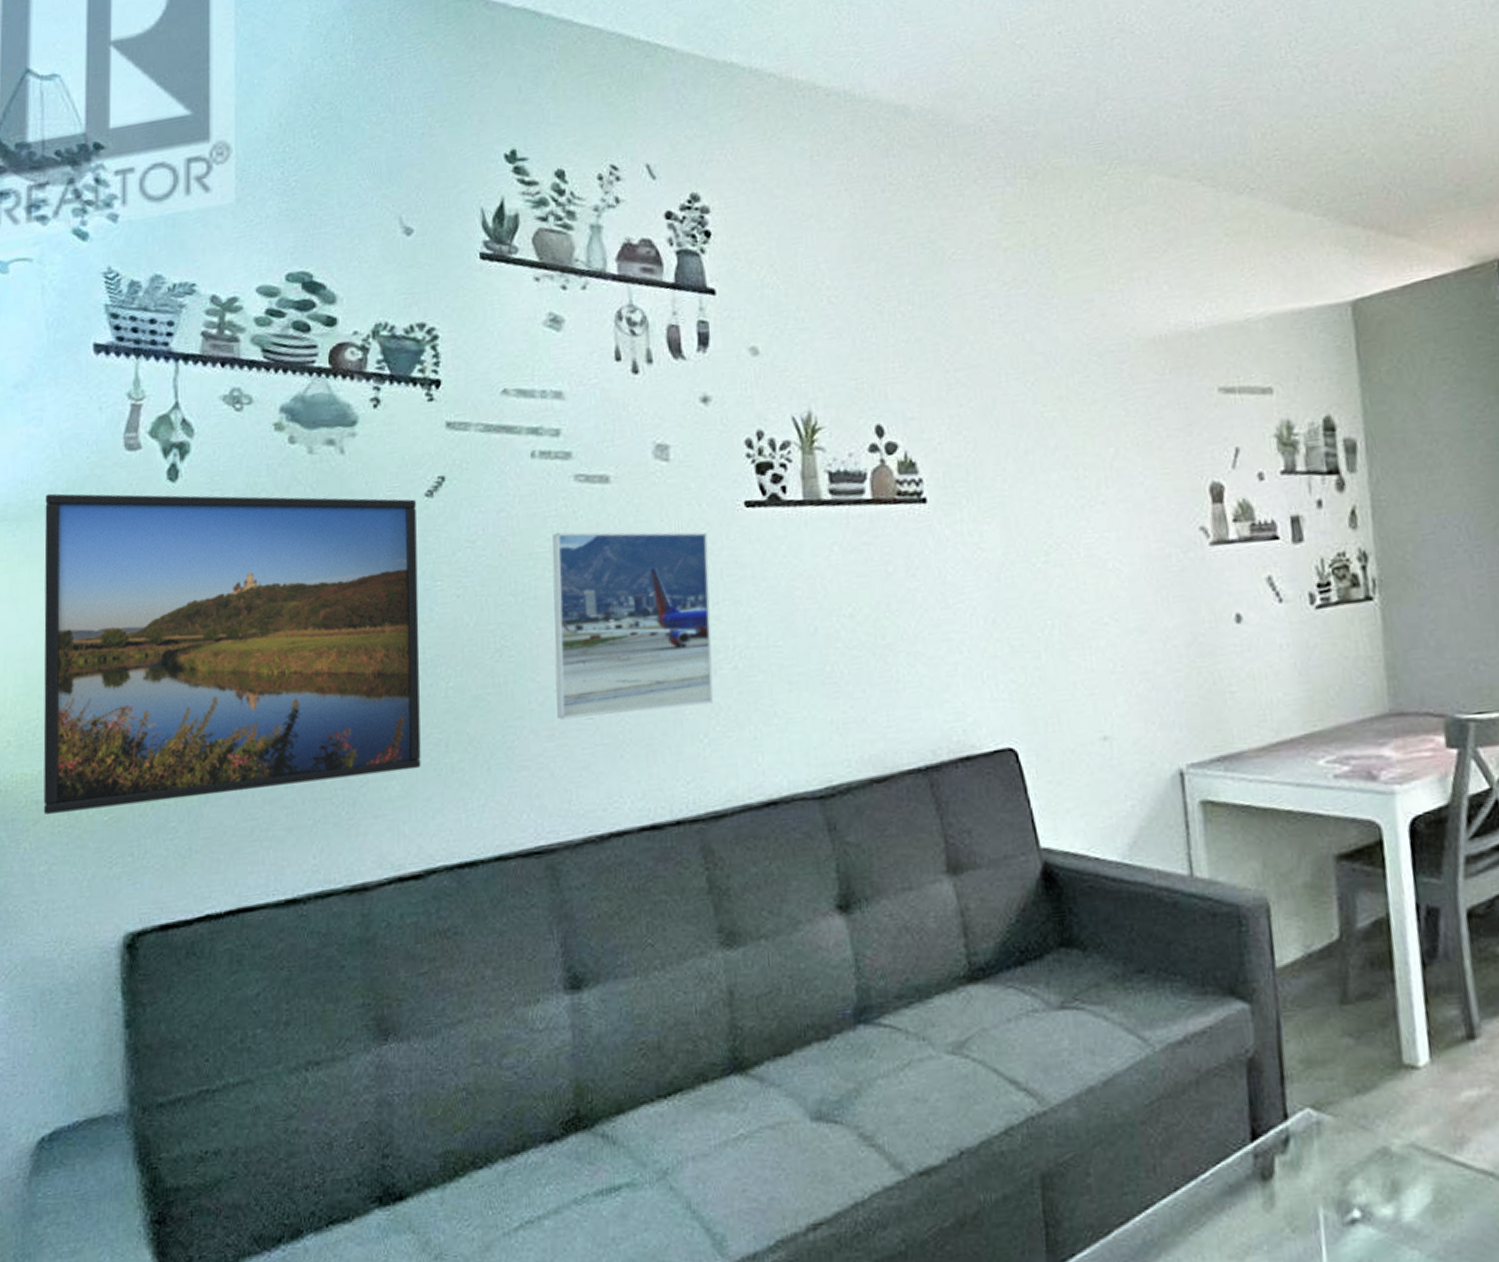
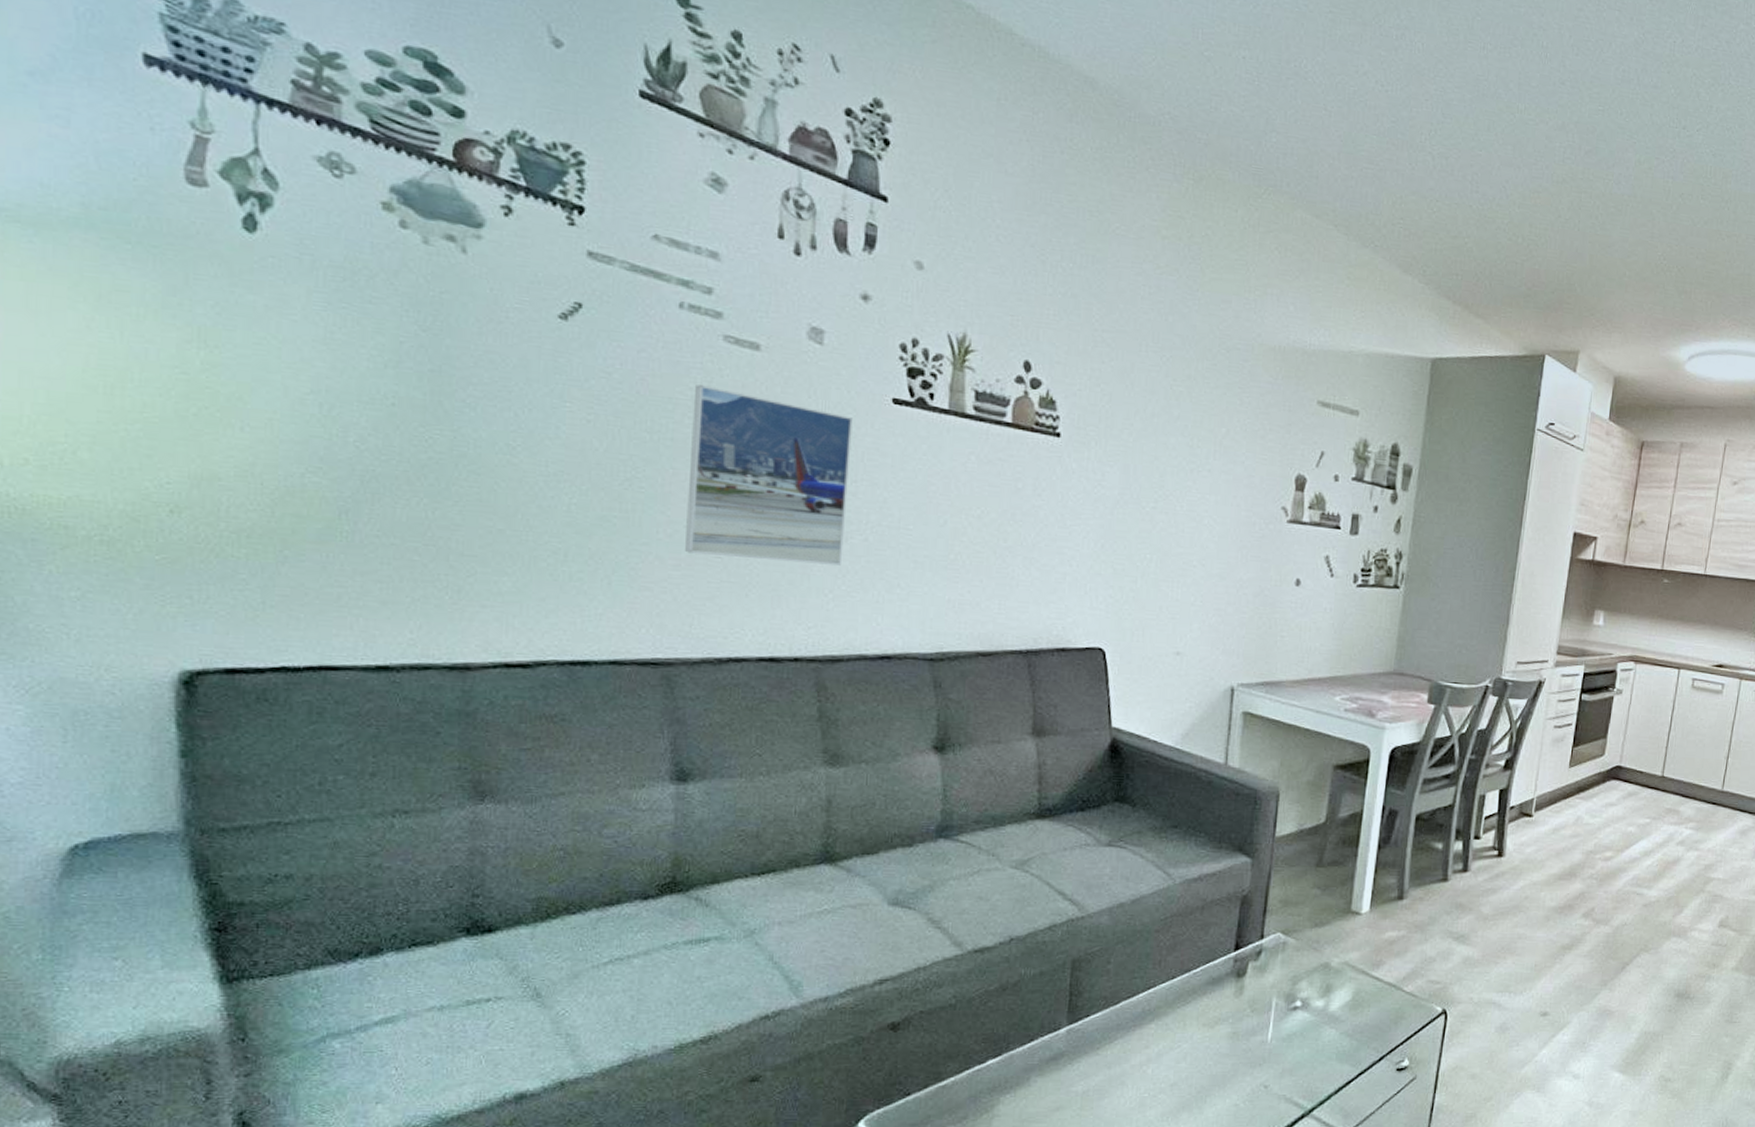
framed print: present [43,493,421,814] -> none [74,206,547,571]

